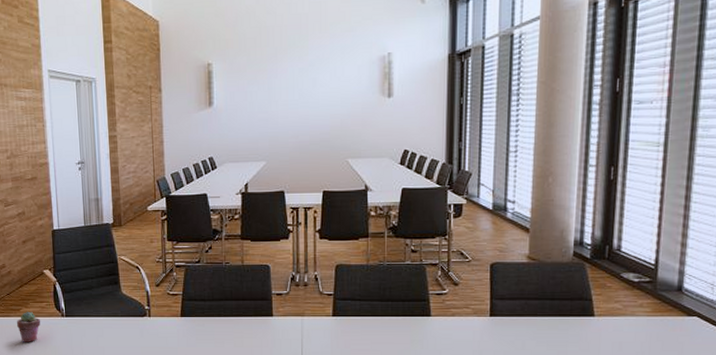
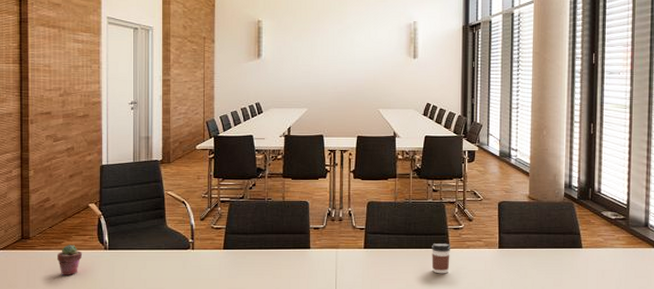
coffee cup: none [410,311,432,345] -> present [431,243,450,274]

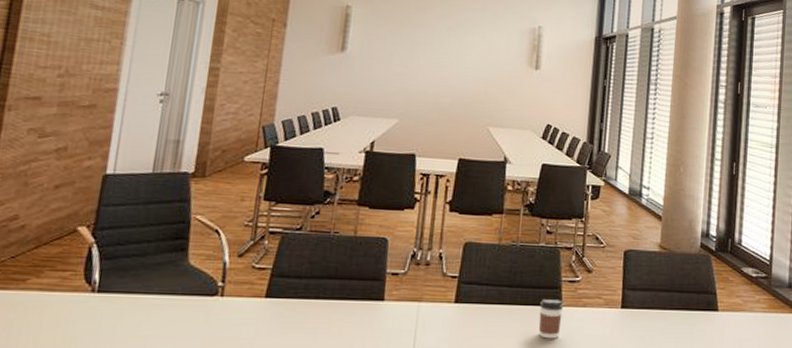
potted succulent: present [56,244,83,275] -> none [14,282,58,328]

